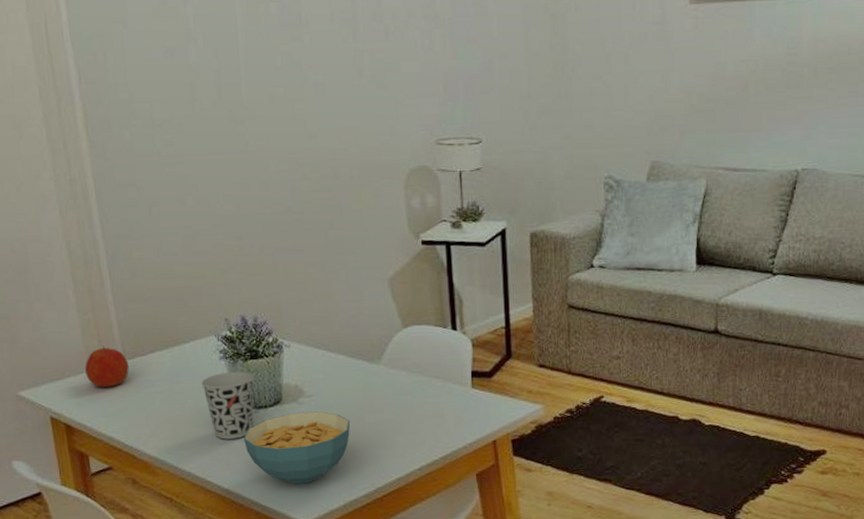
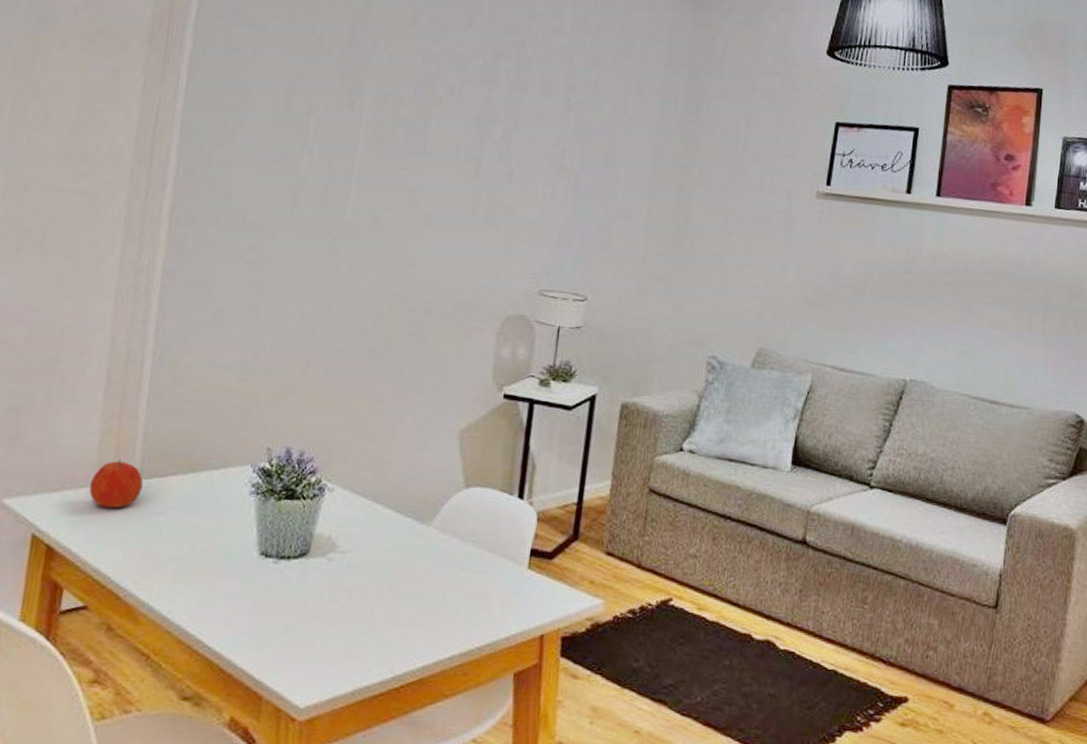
cup: present [201,371,255,439] -> none [221,509,285,592]
cereal bowl: present [243,411,351,484] -> none [252,570,382,659]

